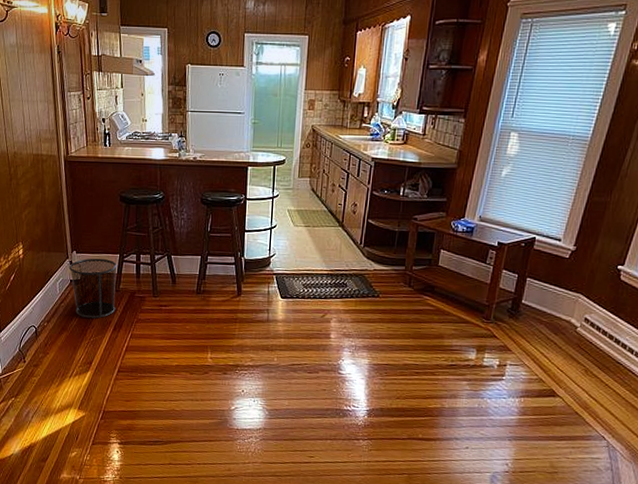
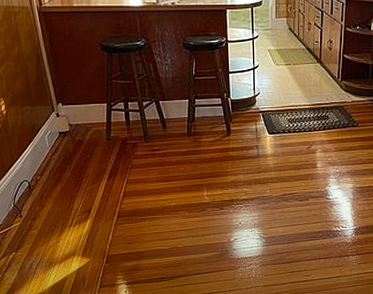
waste bin: present [68,258,118,319] -> none [55,109,109,168]

